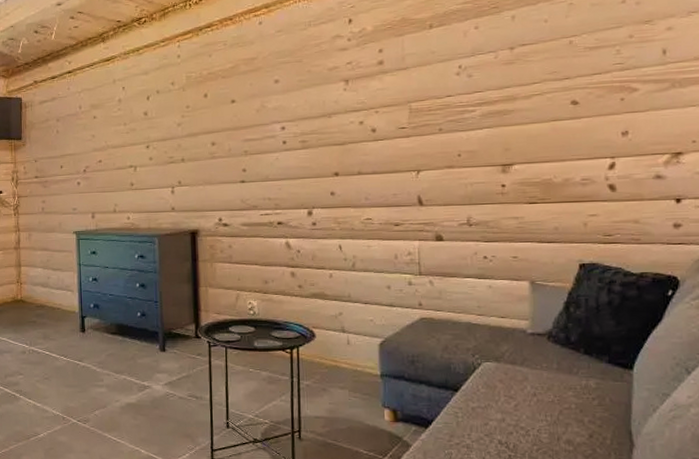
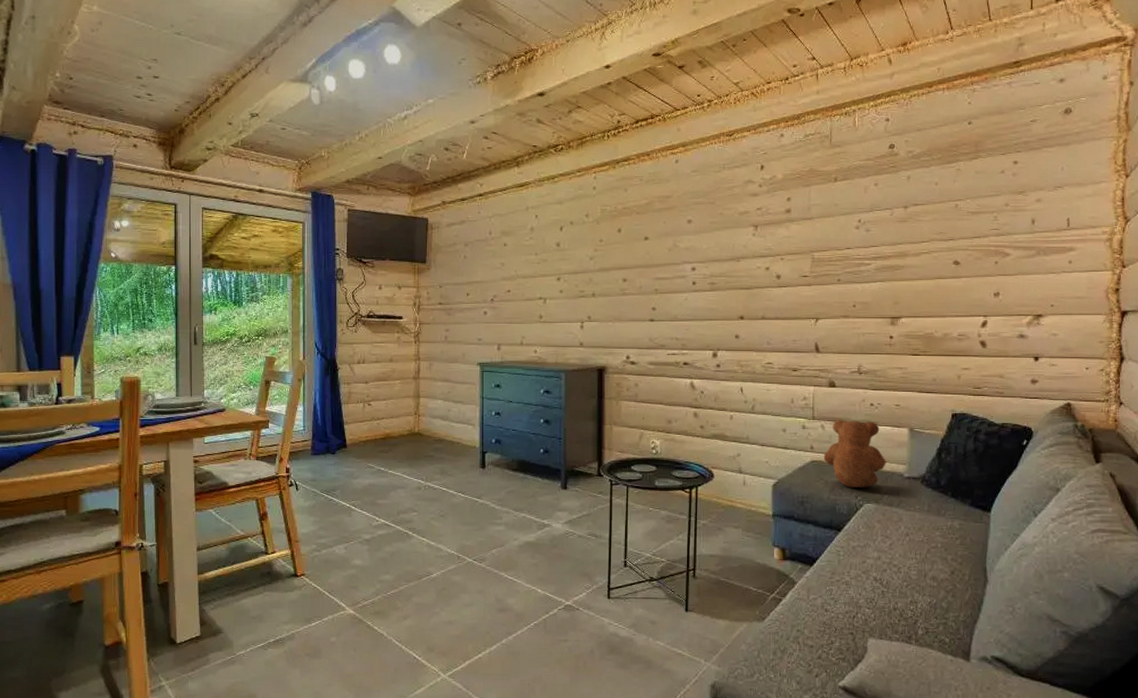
teddy bear: none [433,274,506,345] -> present [823,419,886,488]

